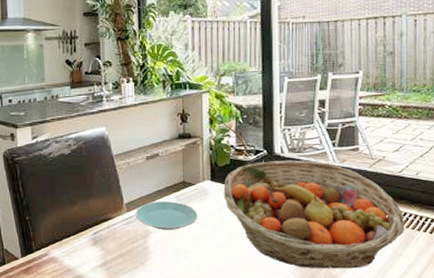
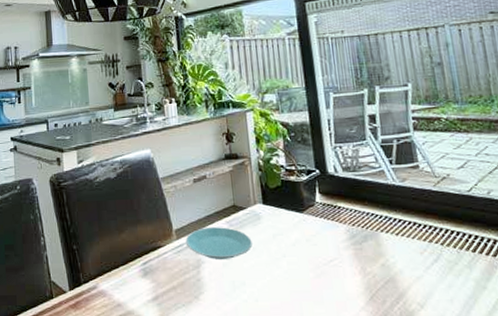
fruit basket: present [223,159,404,269] -> none [276,179,485,304]

